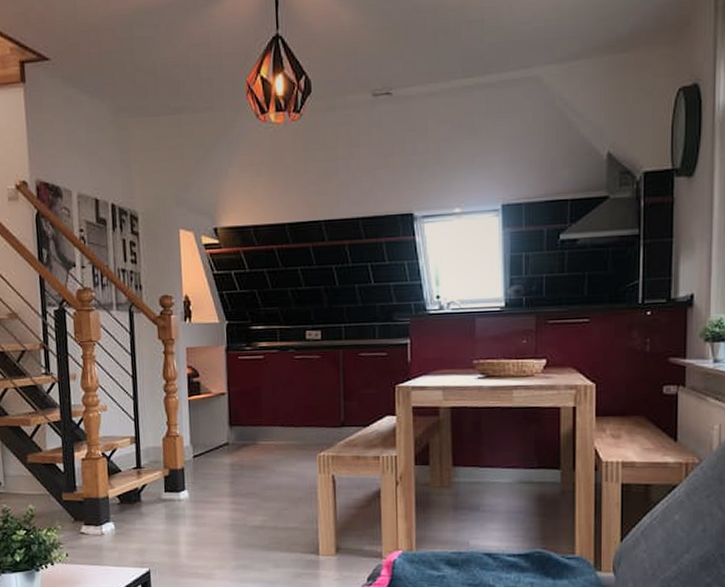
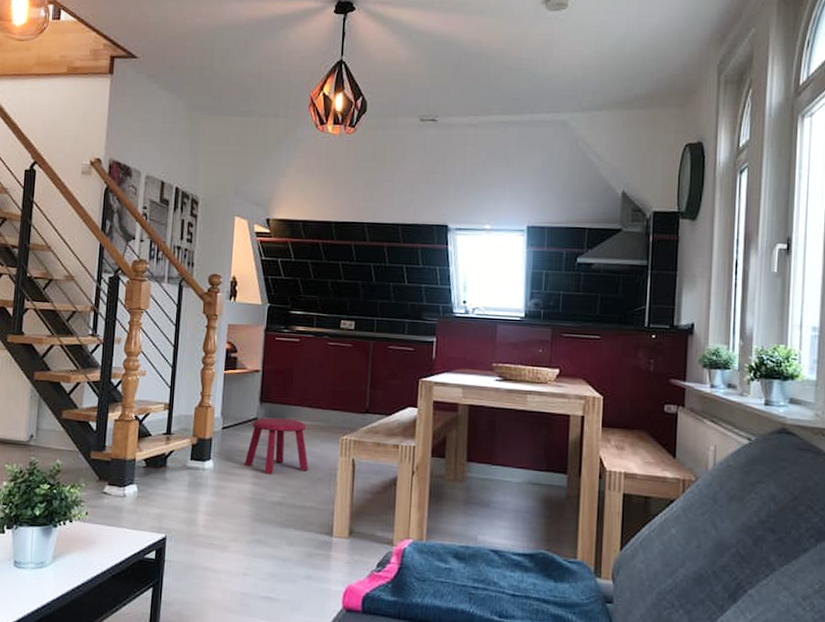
stool: none [220,440,288,499] -> present [243,417,309,474]

